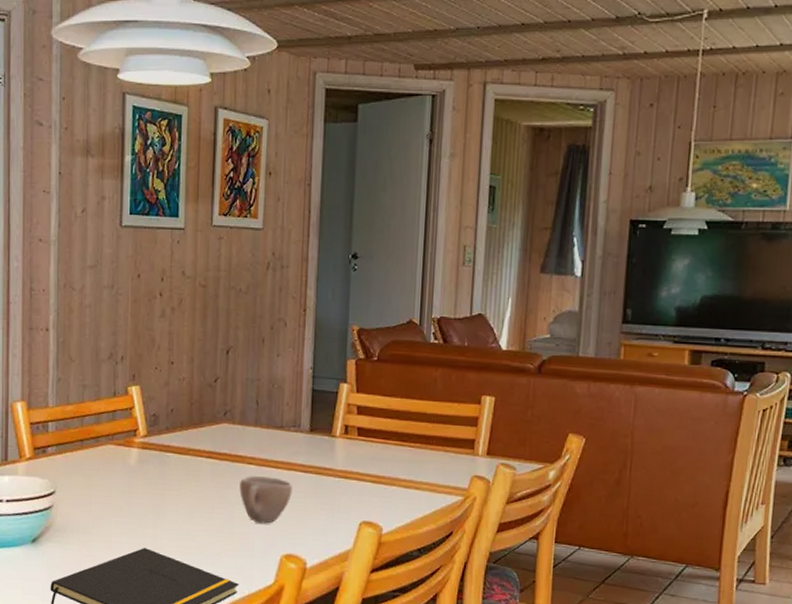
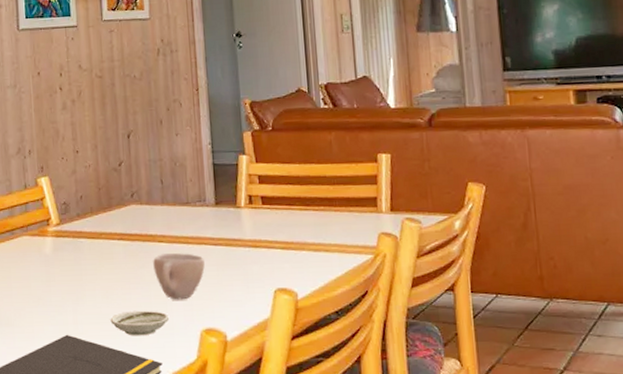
saucer: none [190,530,251,556] -> present [110,311,170,336]

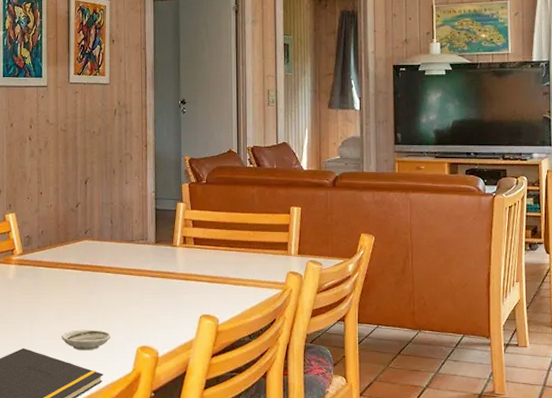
cup: present [153,252,205,300] -> none [100,281,143,322]

